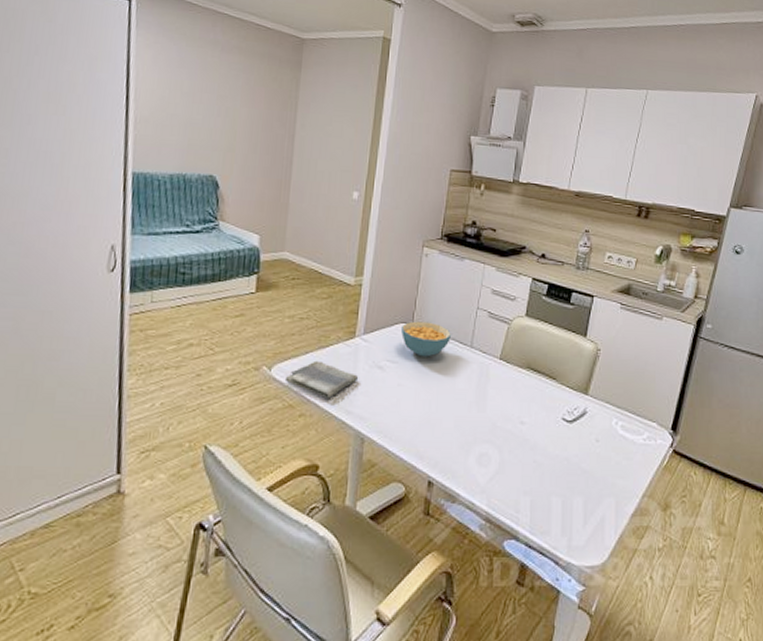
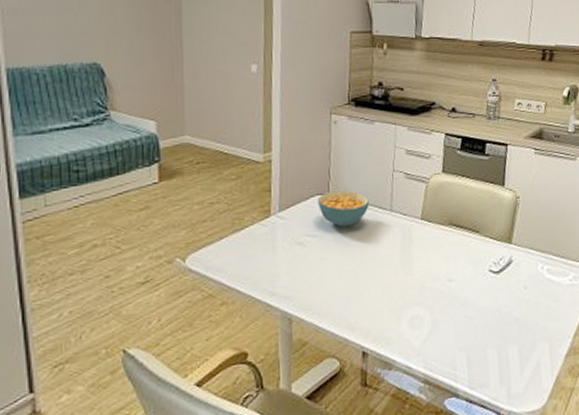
dish towel: present [286,360,358,399] -> none [202,245,278,284]

